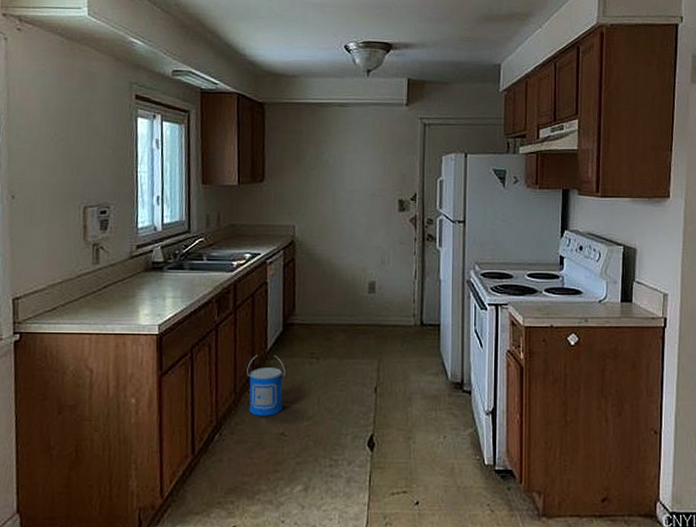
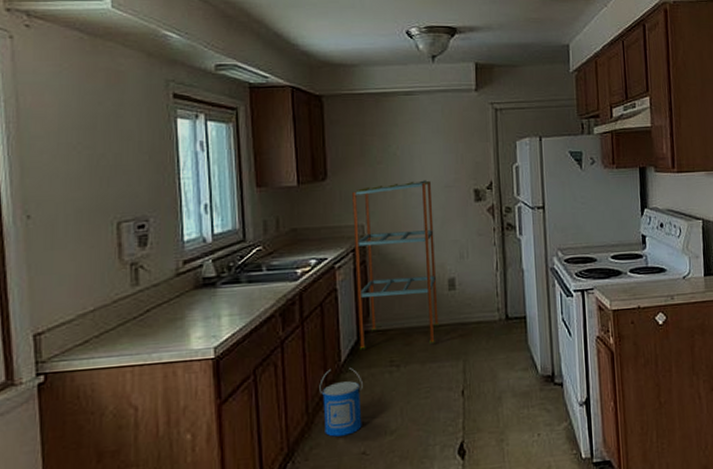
shelving unit: none [285,188,359,342] -> present [352,180,439,349]

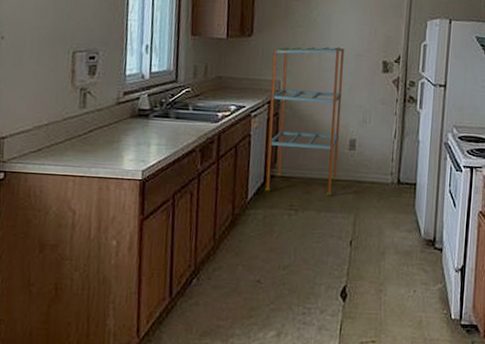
bucket: present [319,368,363,437] -> none [226,205,264,264]

